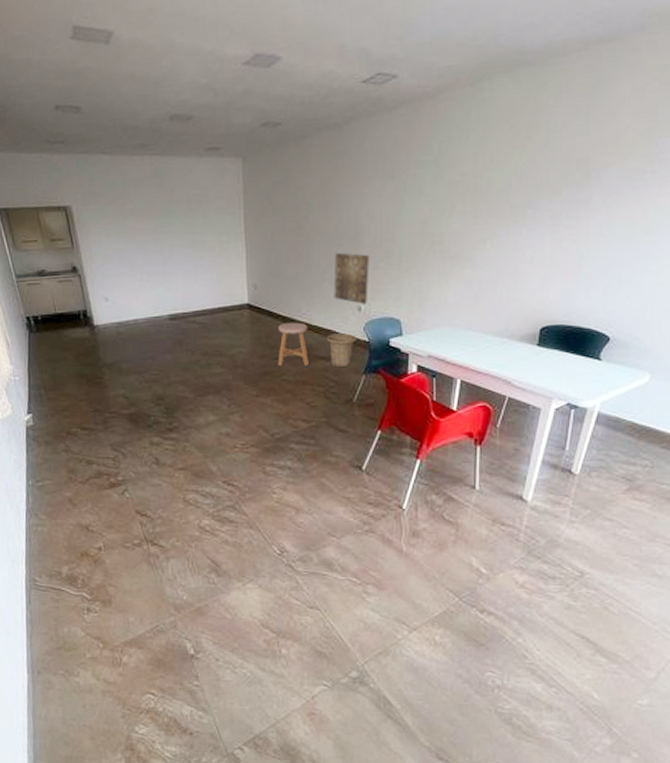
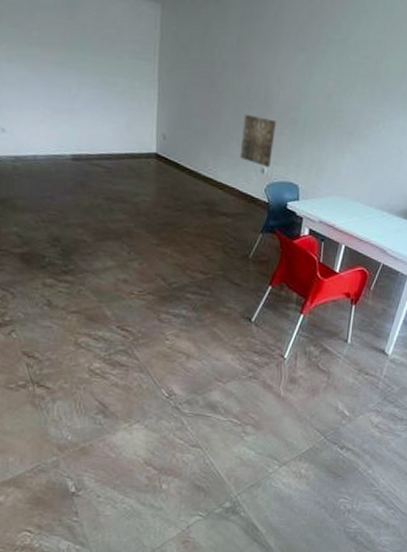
stool: present [278,322,309,367] -> none [181,176,213,220]
basket: present [326,333,357,368] -> none [229,192,258,225]

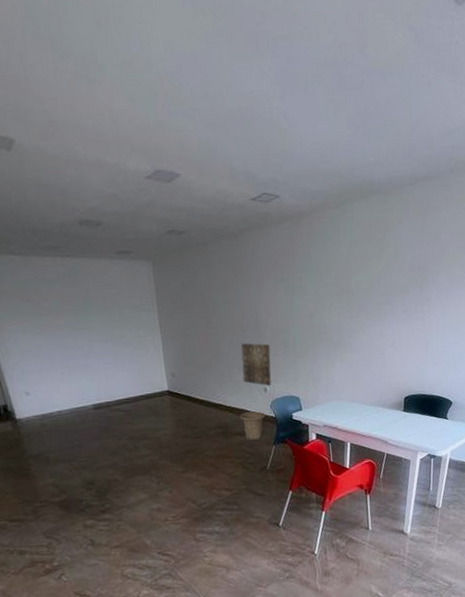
basket: none [229,192,258,225] -> present [239,411,266,441]

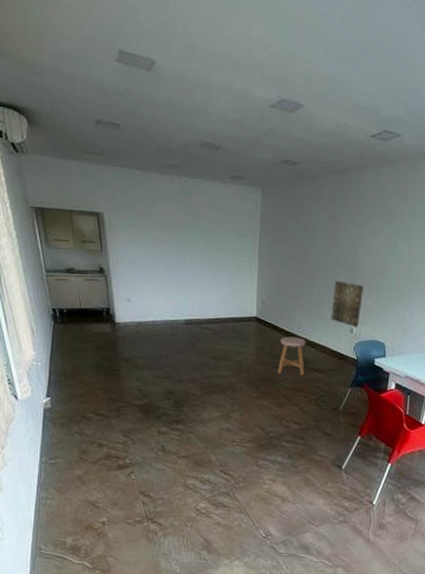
stool: none [197,404,227,444] -> present [277,336,306,376]
basket: present [239,411,266,441] -> none [321,350,348,380]

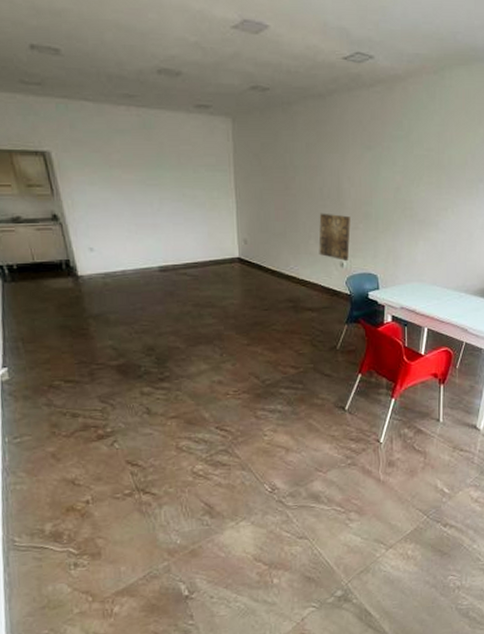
stool: present [277,336,306,376] -> none [267,276,297,317]

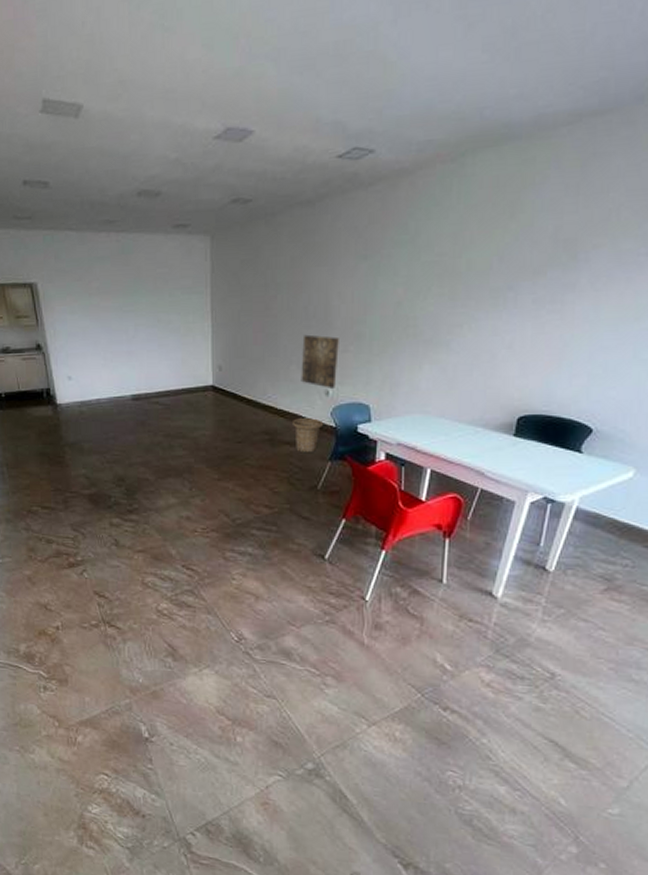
basket: none [312,287,340,318] -> present [291,418,324,453]

